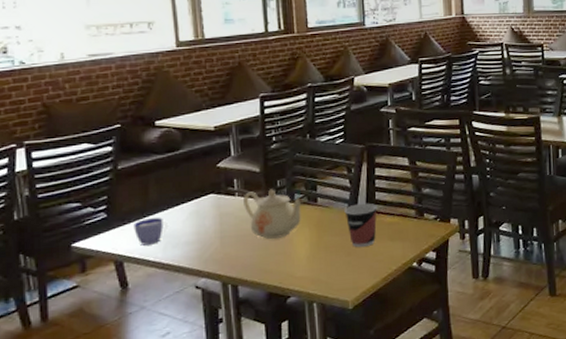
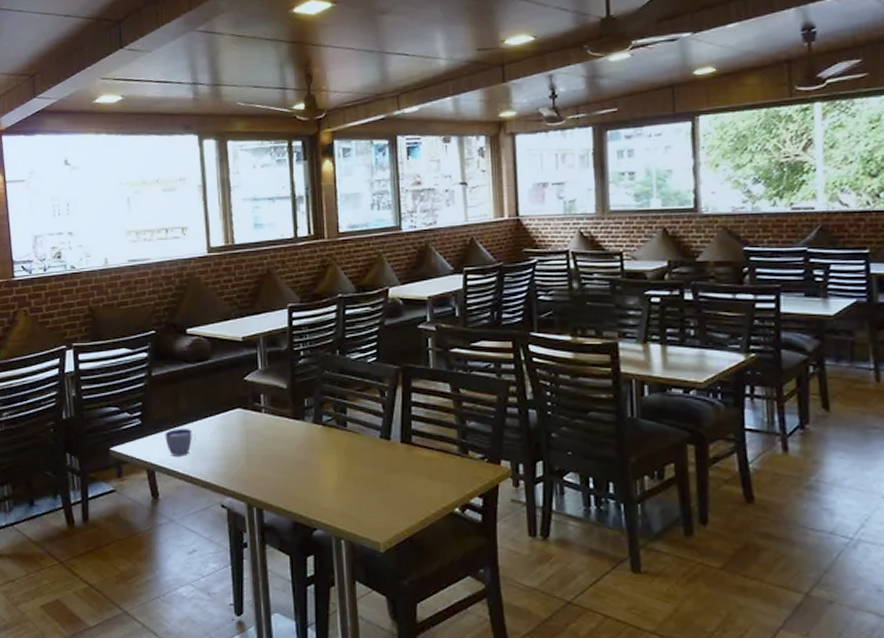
teapot: present [243,189,303,239] -> none [270,408,332,463]
cup: present [344,203,377,248] -> none [376,432,414,484]

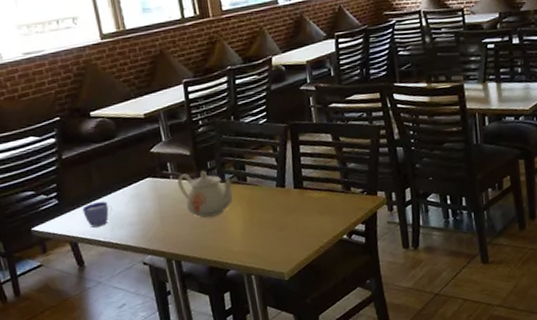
teapot: none [270,408,332,463] -> present [177,170,234,218]

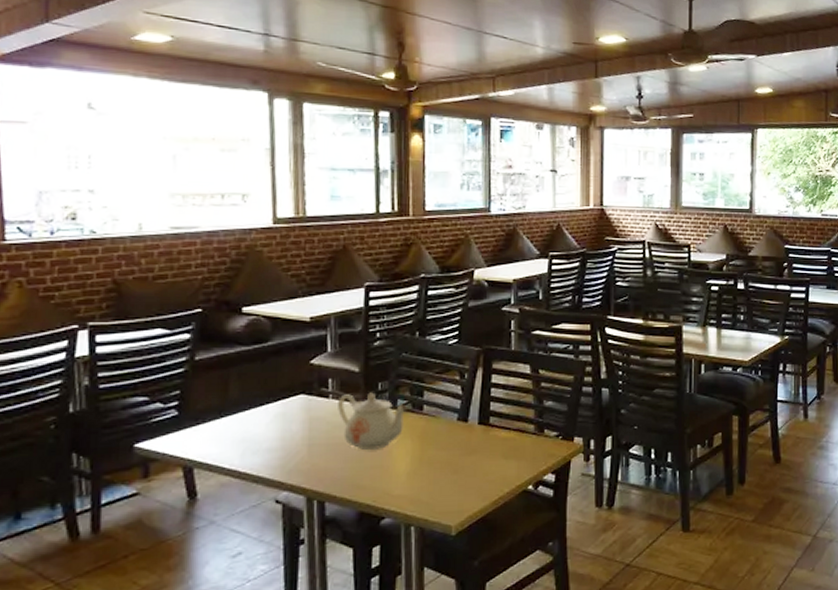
cup: present [82,201,114,228] -> none [208,419,250,450]

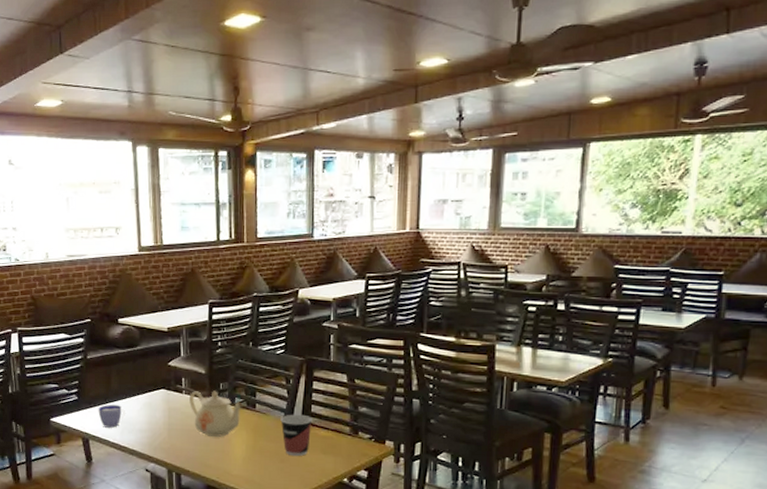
cup: none [208,419,250,450] -> present [98,405,126,428]
cup: none [453,414,492,465] -> present [280,414,313,457]

